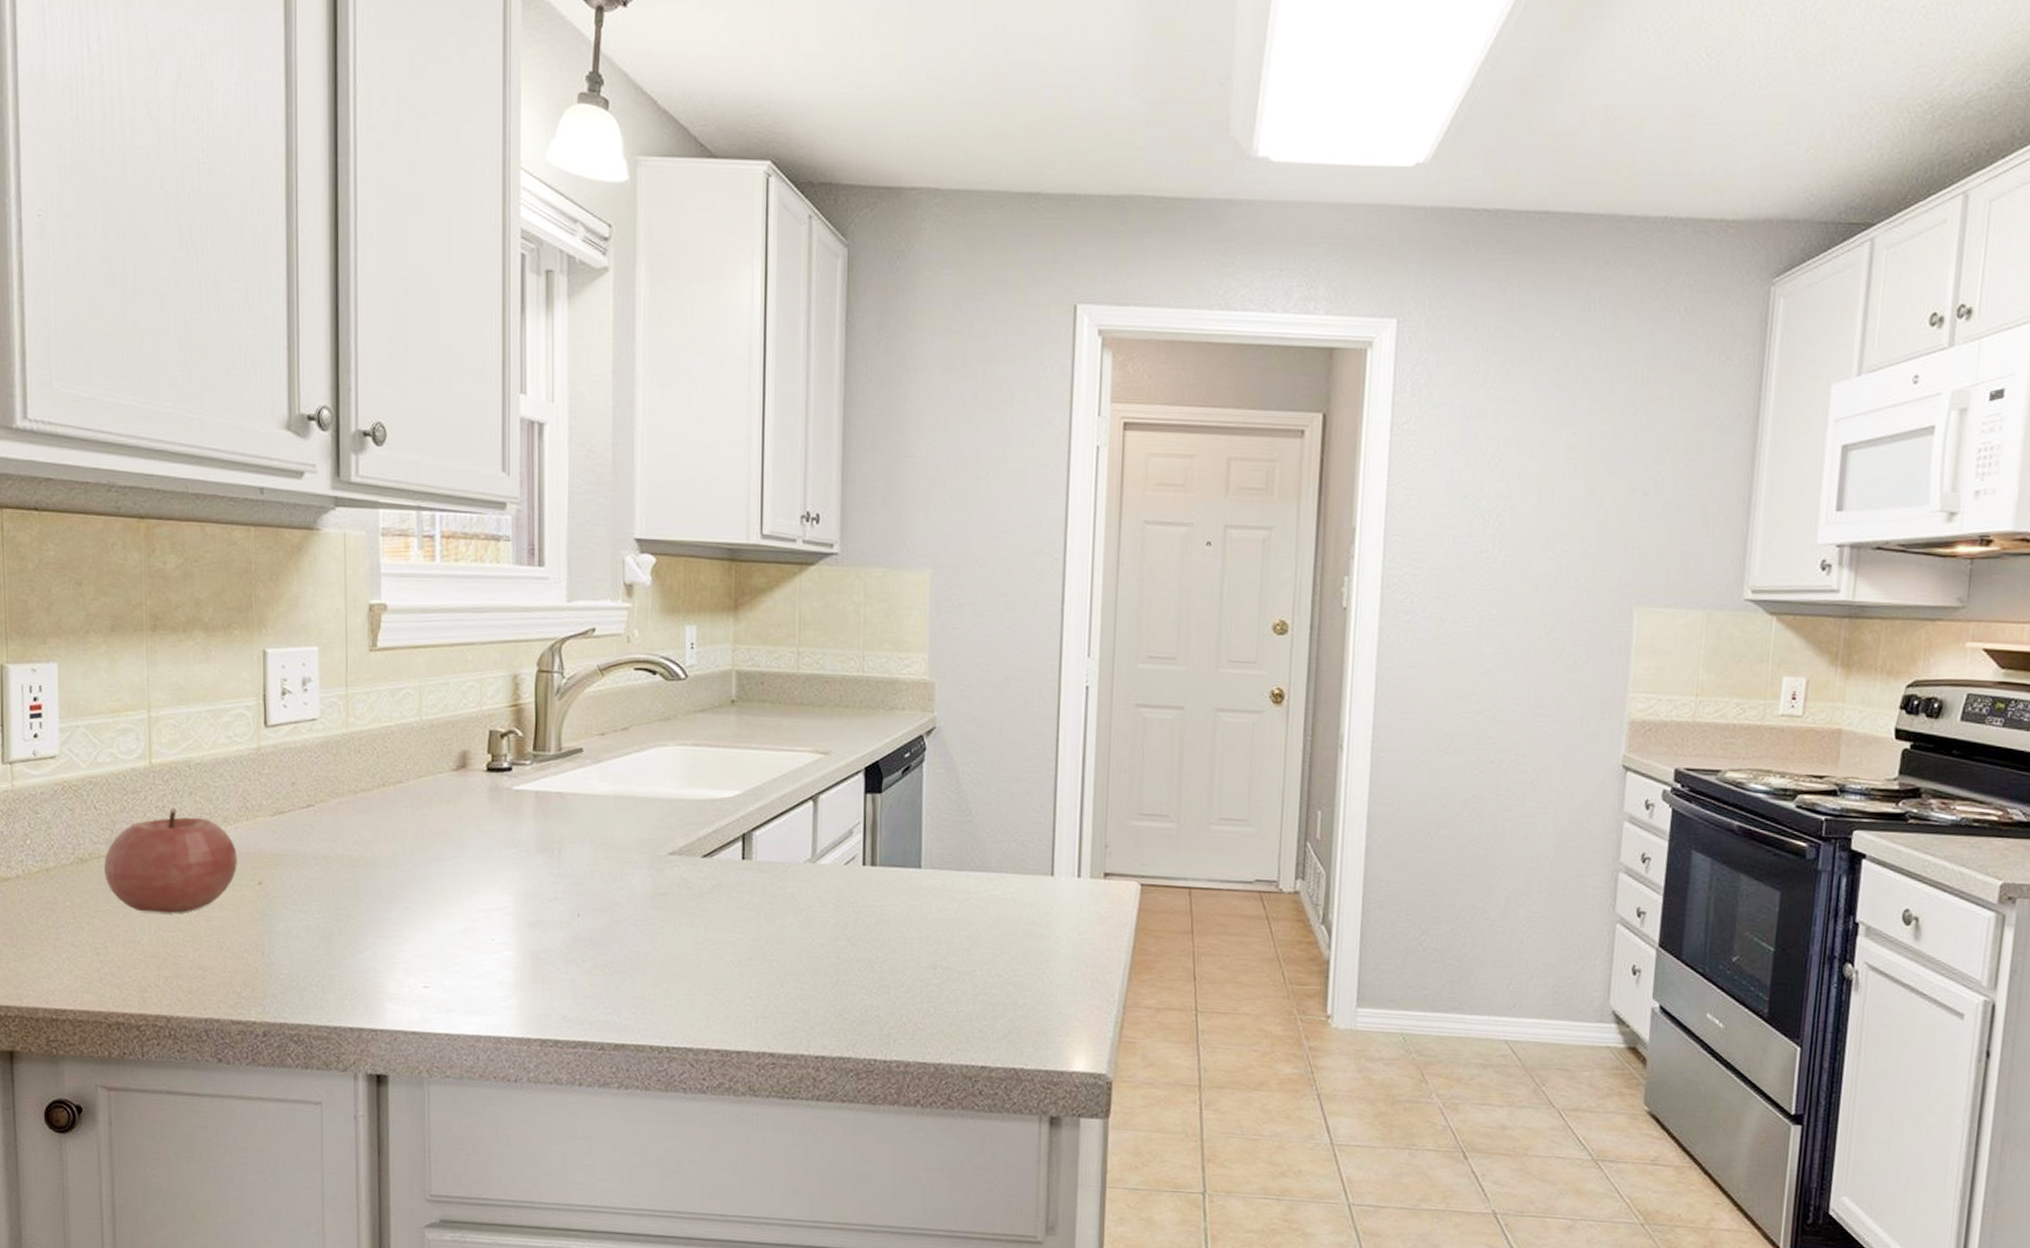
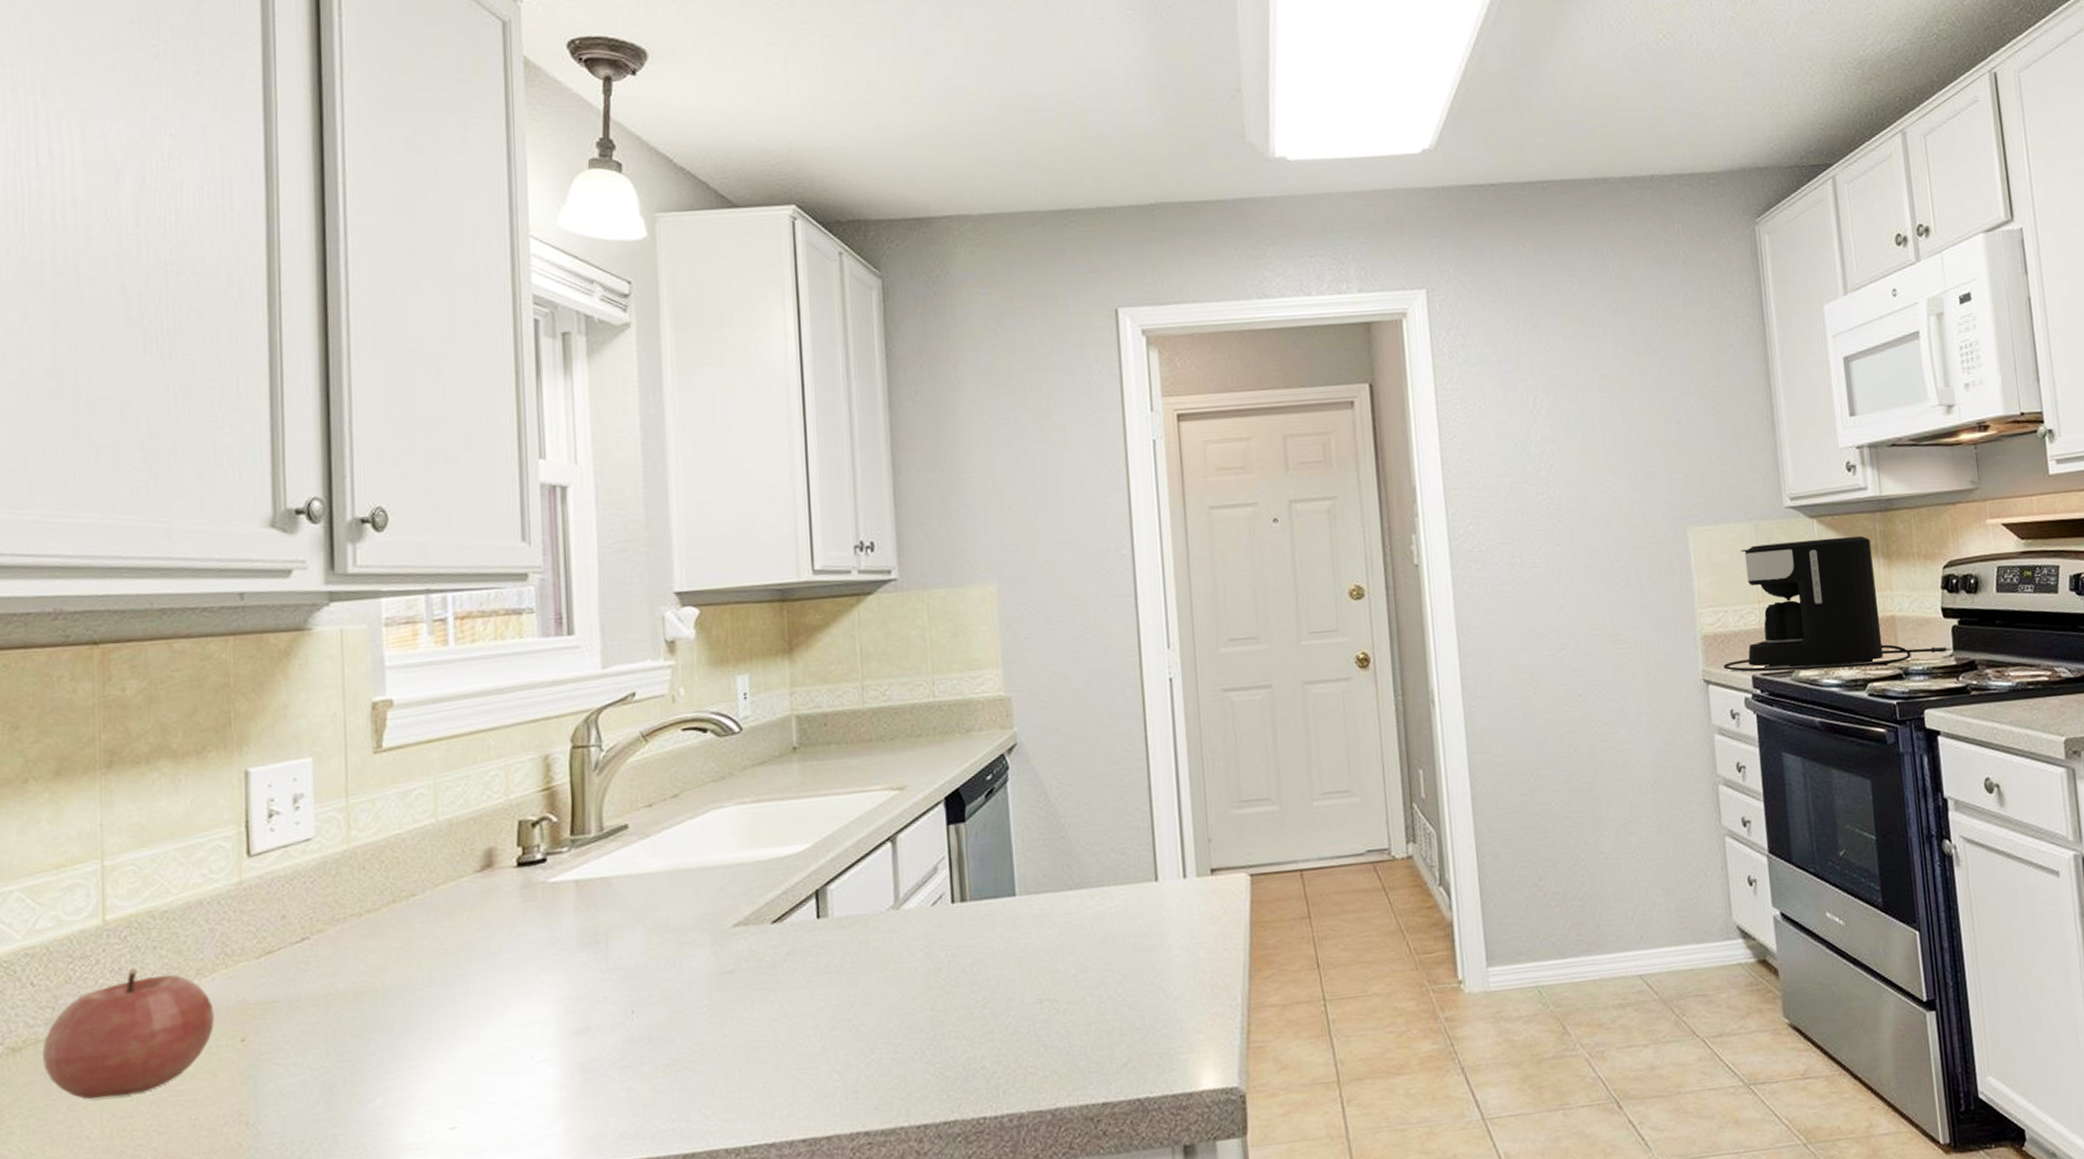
coffee maker: none [1646,635,1898,779] -> present [1723,536,1952,672]

